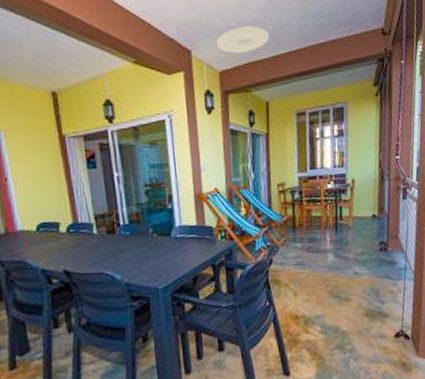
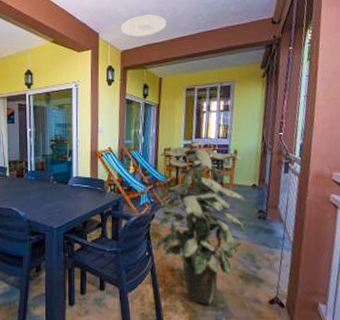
indoor plant: none [273,172,368,349] -> present [156,141,246,305]

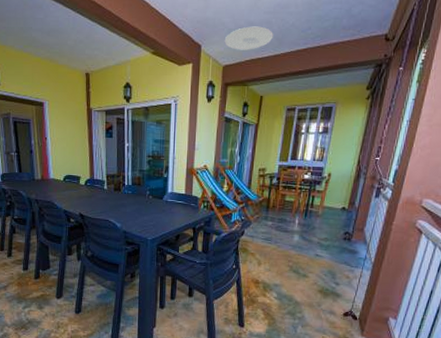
indoor plant: present [156,141,246,305] -> none [243,162,334,315]

